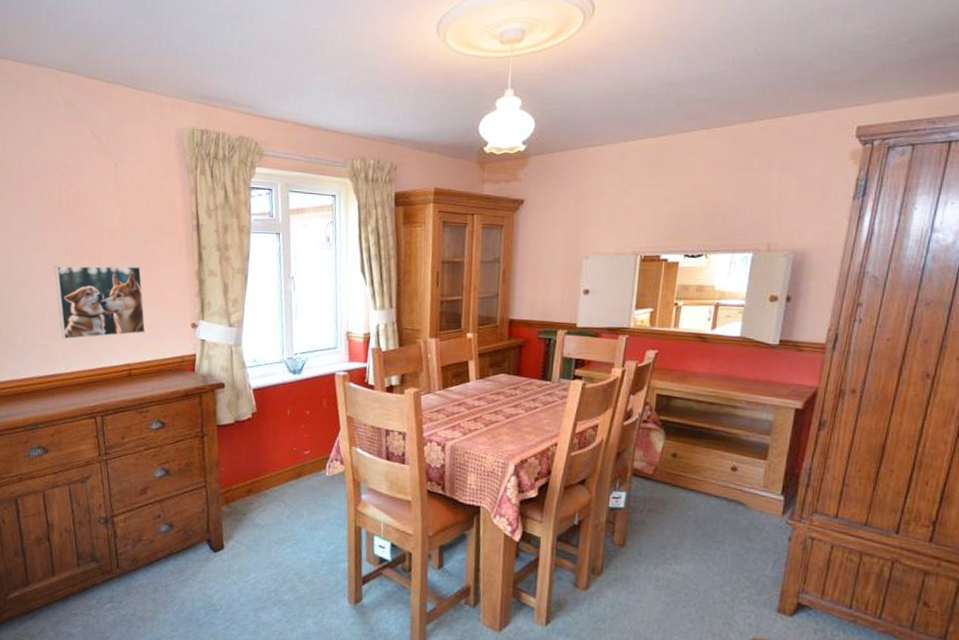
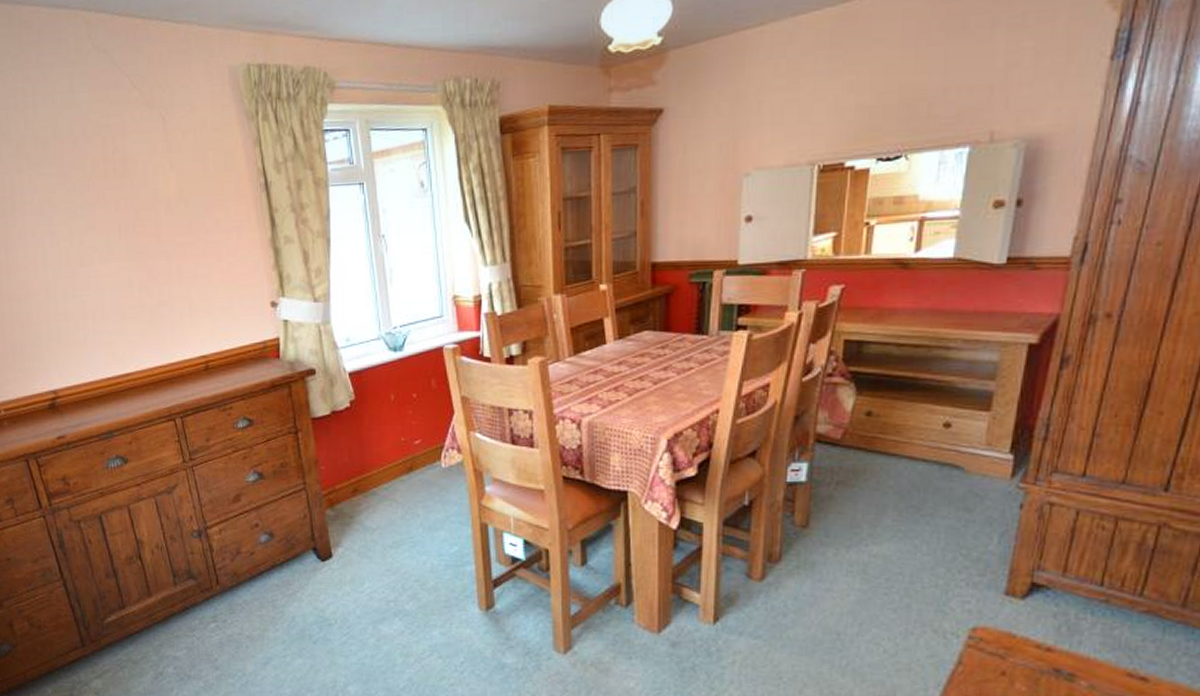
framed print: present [54,265,146,339] -> none [109,239,219,333]

